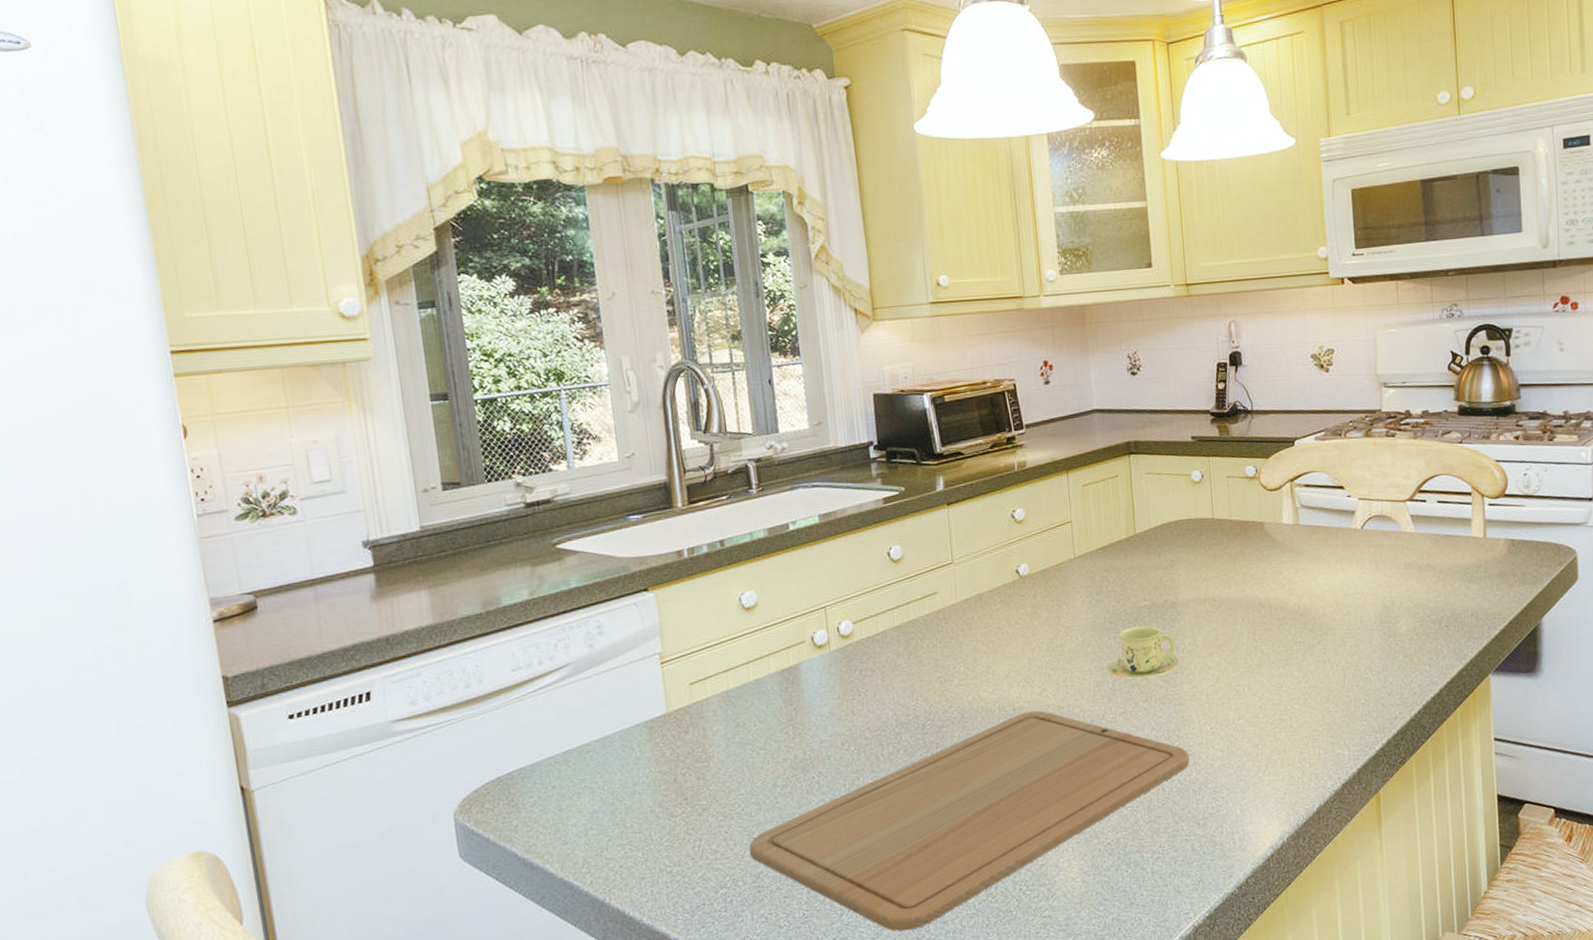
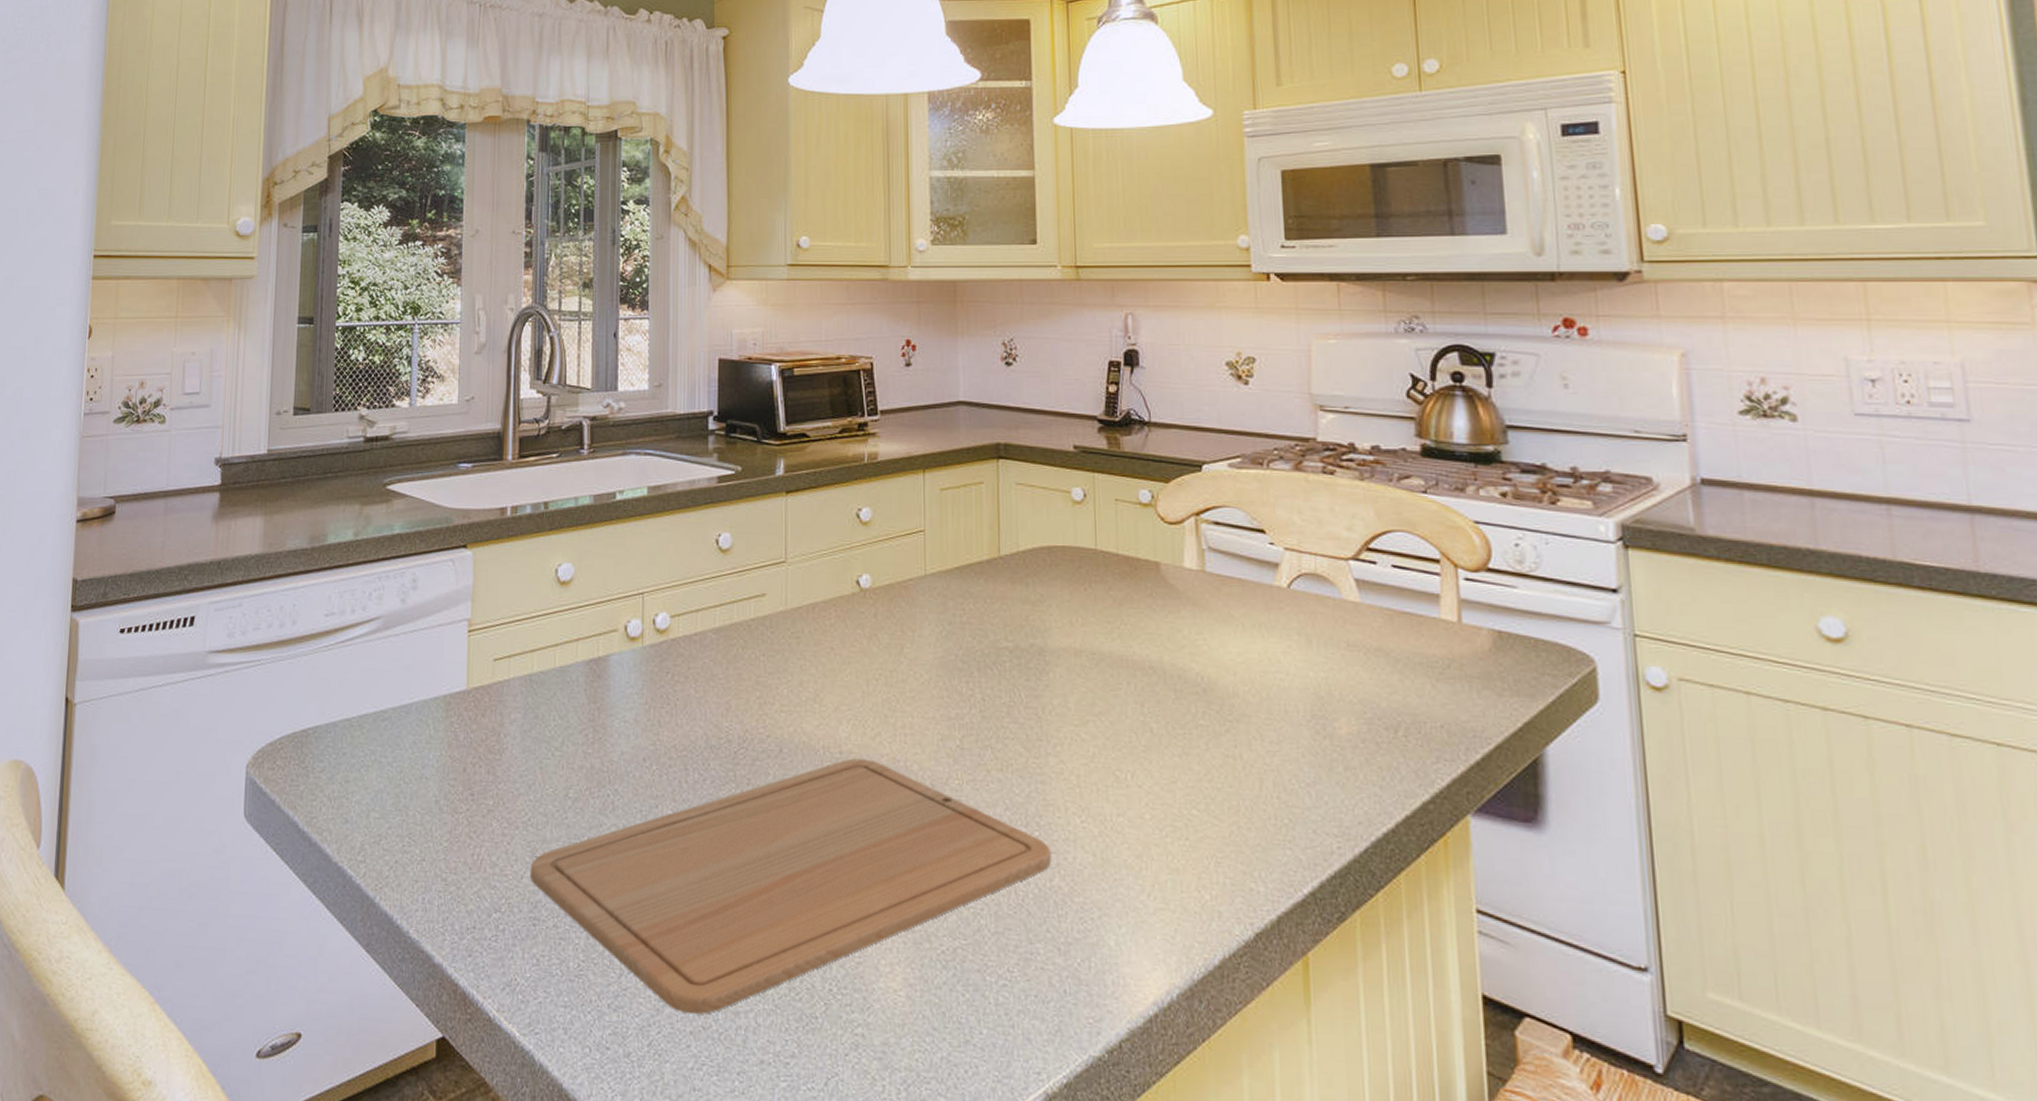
cup and saucer: present [1107,625,1180,680] -> none [955,672,1046,741]

